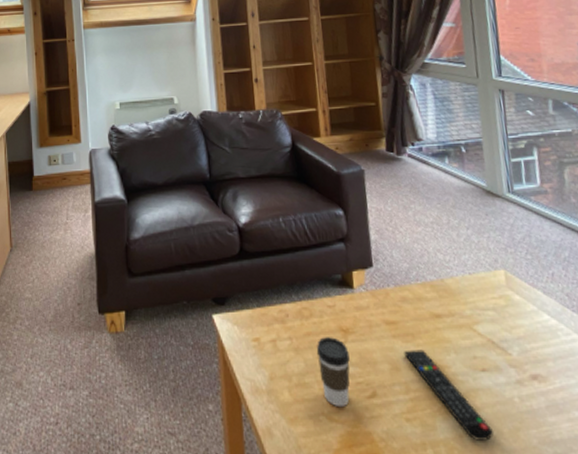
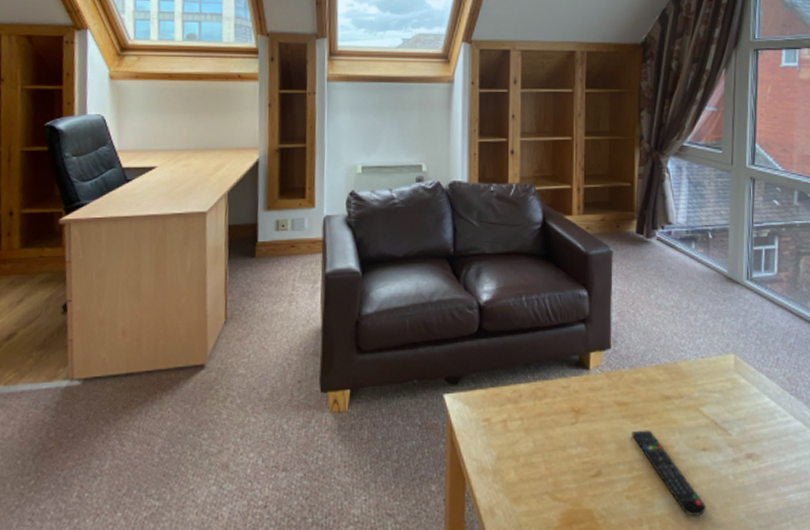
coffee cup: present [316,337,350,408] -> none [546,417,578,487]

